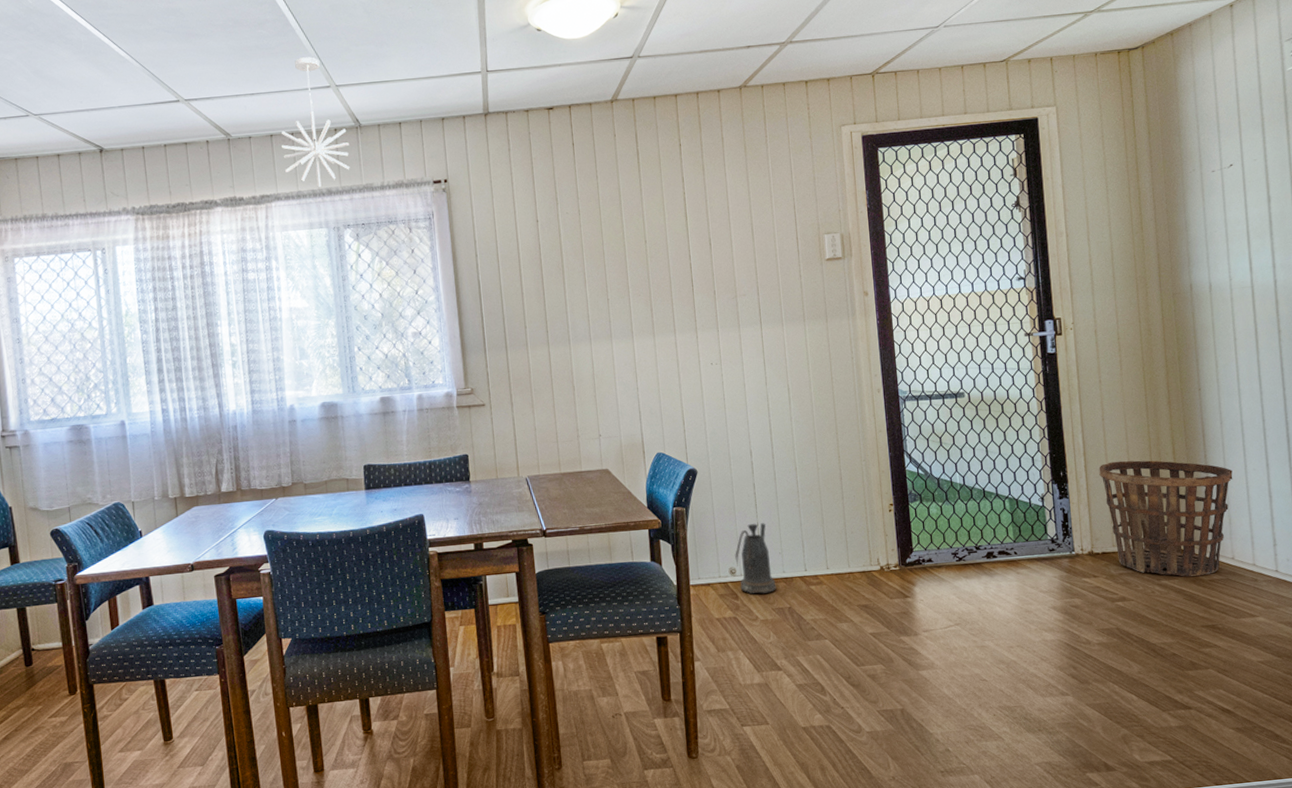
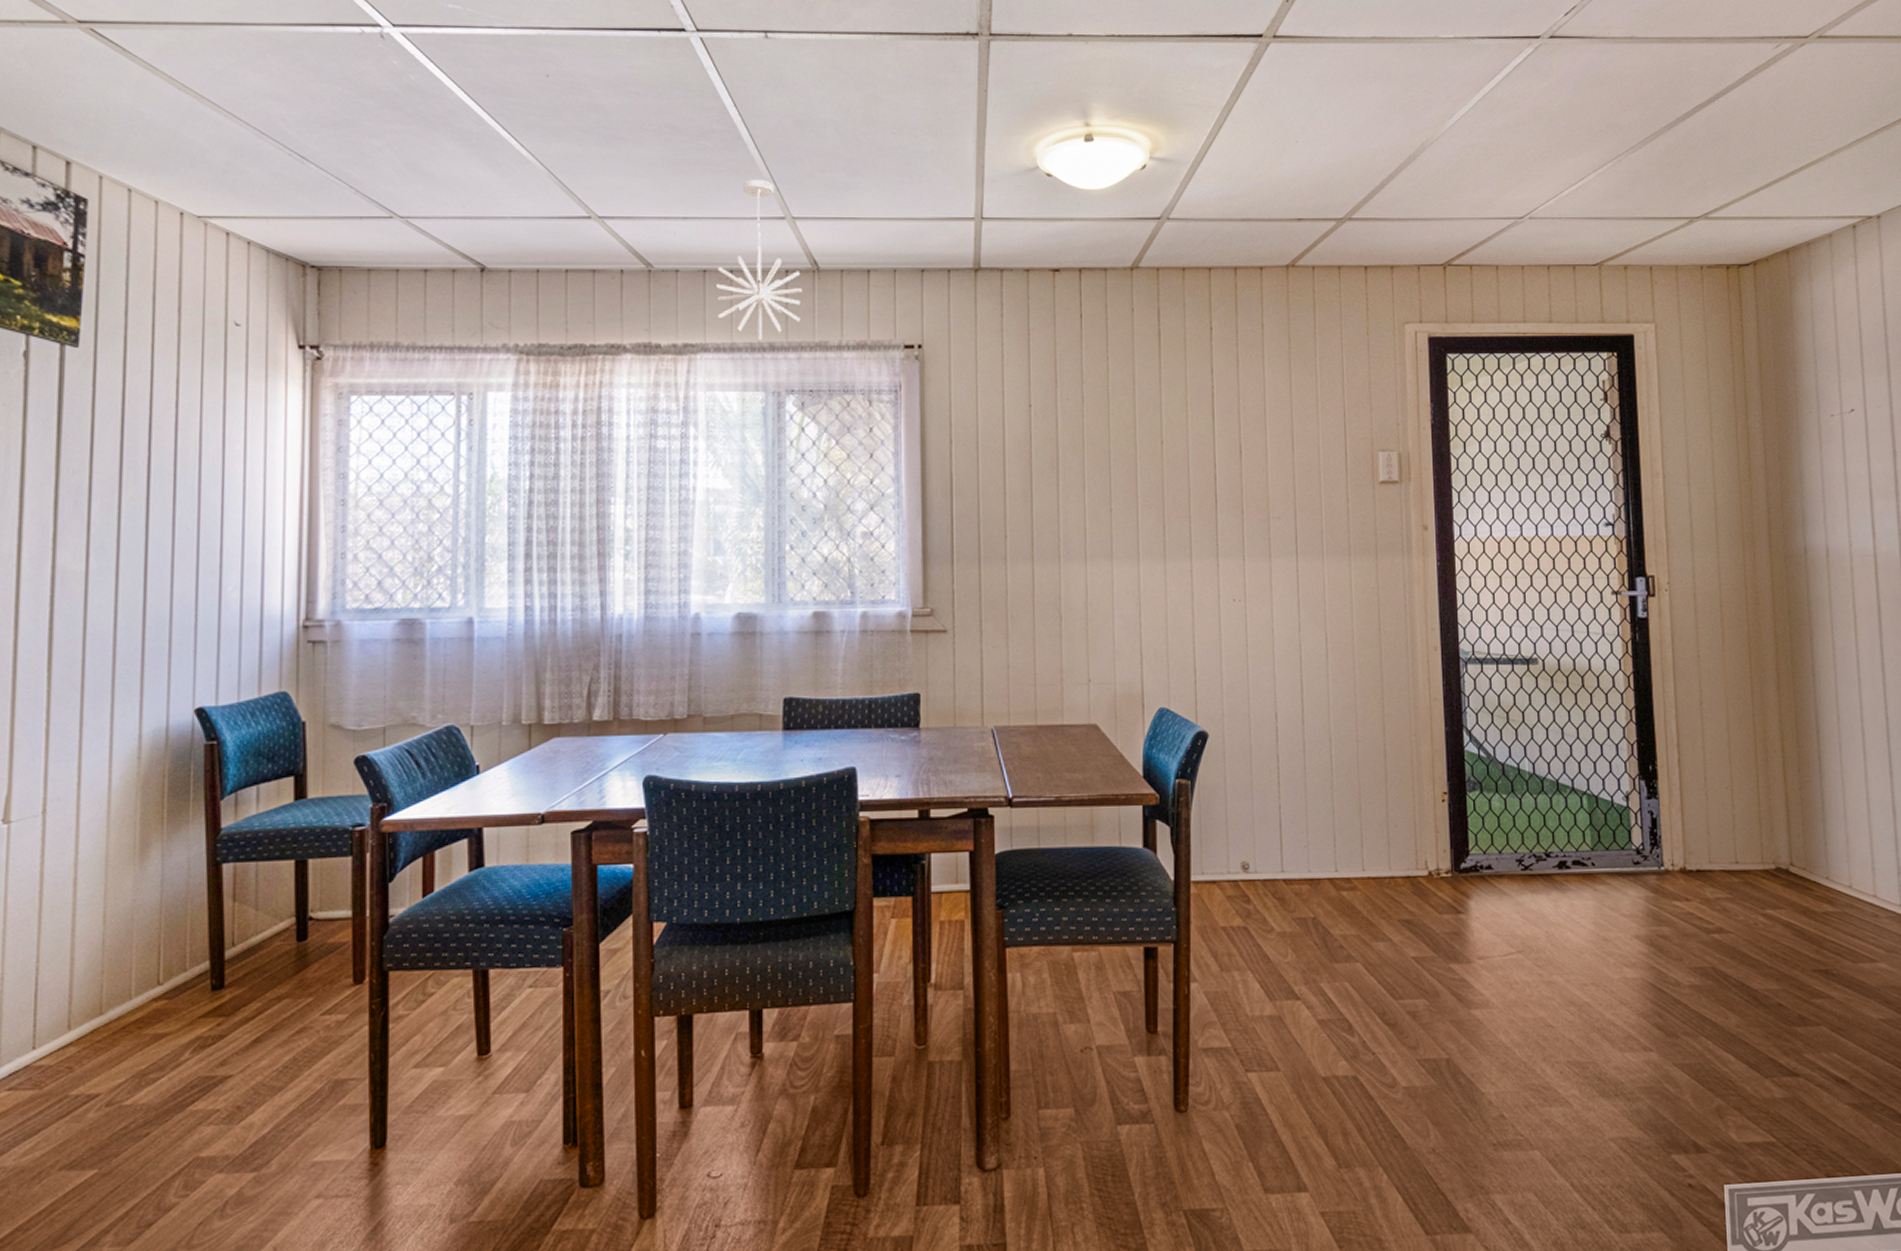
watering can: present [735,523,776,595] -> none [1249,806,1299,898]
basket: present [1099,460,1233,577] -> none [1695,756,1851,907]

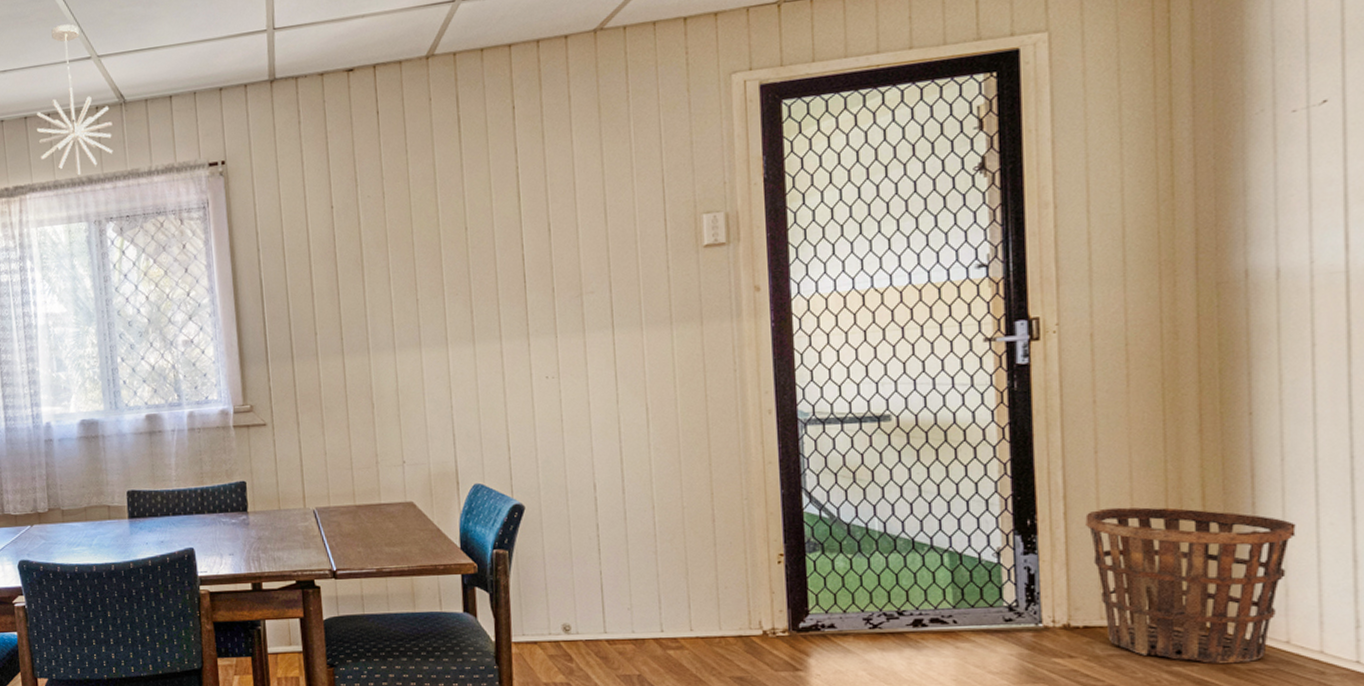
basket: none [1695,756,1851,907] -> present [1085,507,1296,664]

